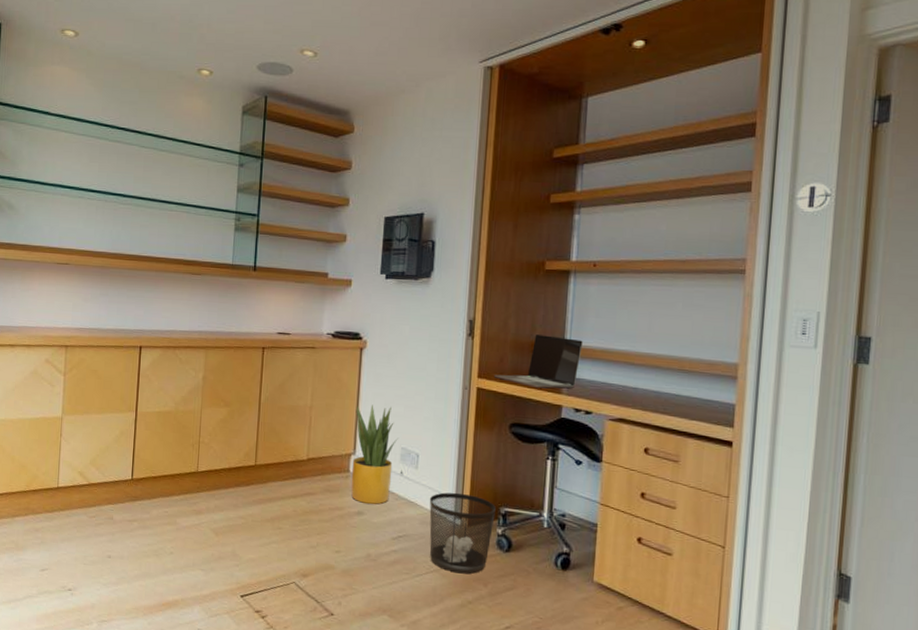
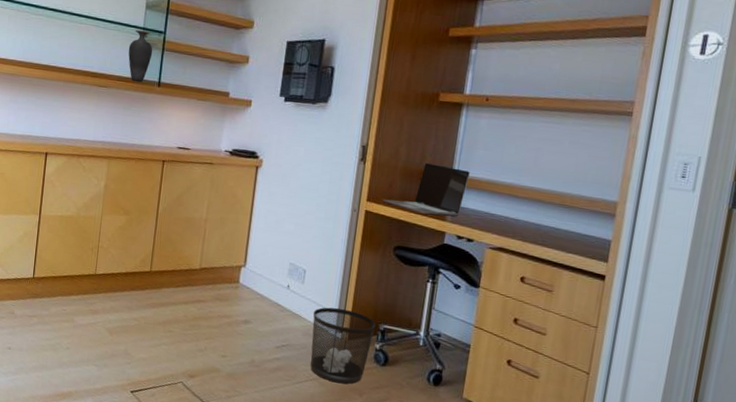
vase: none [221,213,247,268] -> present [128,29,153,83]
planter: present [351,404,398,505] -> none [239,221,287,315]

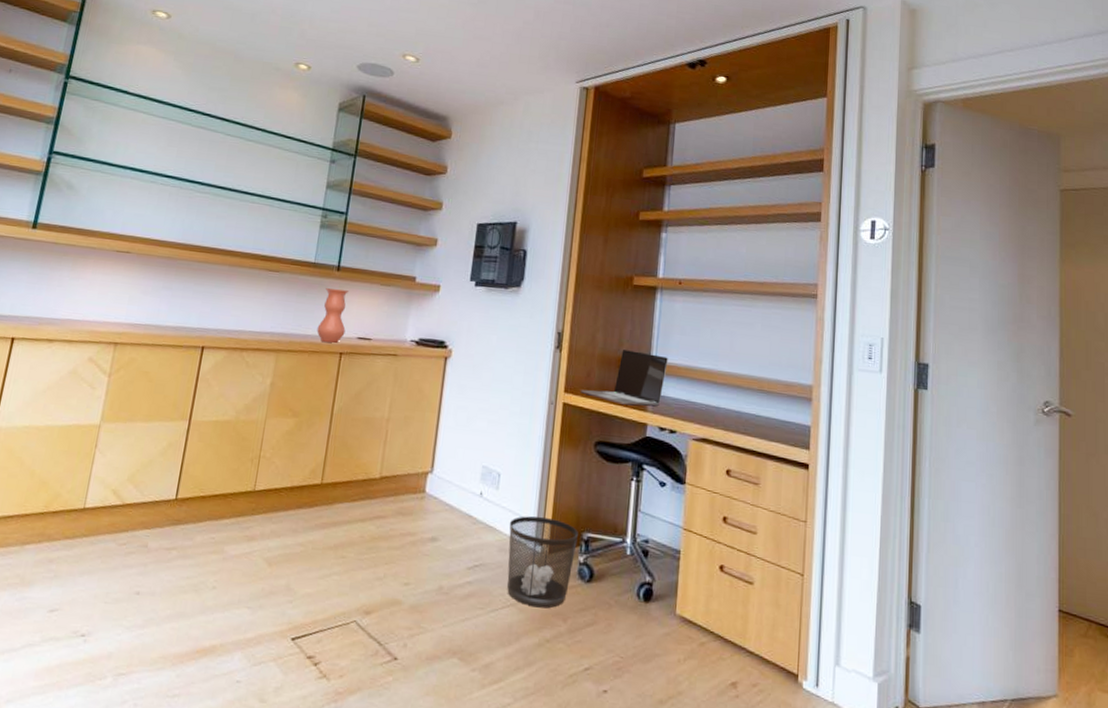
vase: present [128,29,153,83] -> none [304,210,333,267]
vase: none [142,102,170,152] -> present [317,288,350,344]

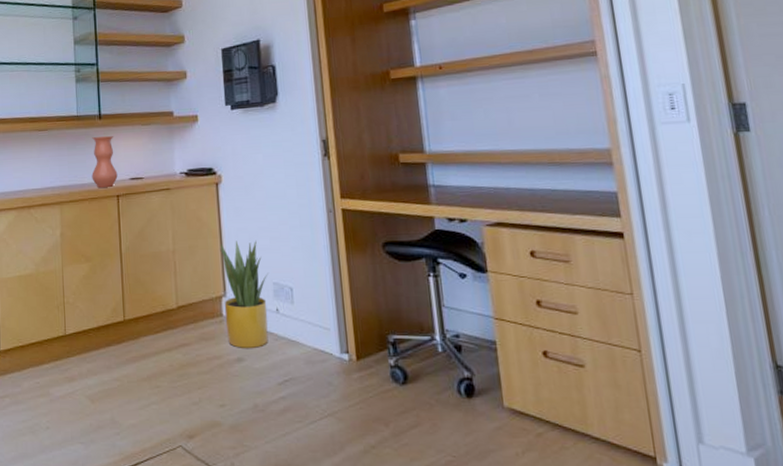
planter: none [425,418,480,529] -> present [220,240,269,348]
waste bin: present [507,516,578,608] -> none [310,324,384,415]
laptop: present [580,350,668,406] -> none [356,145,444,202]

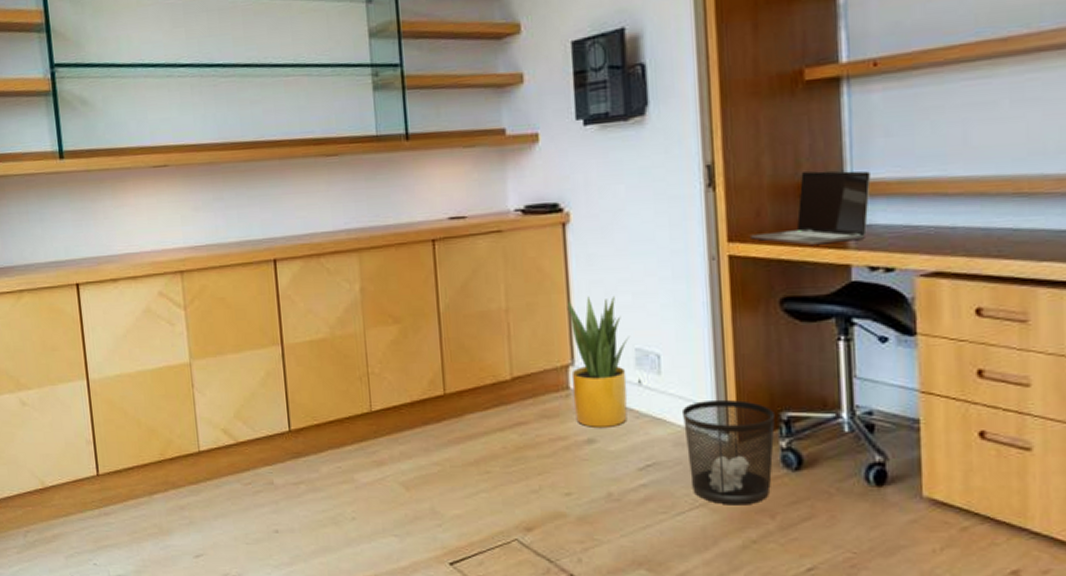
vase: present [92,136,118,189] -> none [397,162,433,231]
waste bin: none [310,324,384,415] -> present [681,399,775,505]
laptop: none [356,145,444,202] -> present [749,170,871,246]

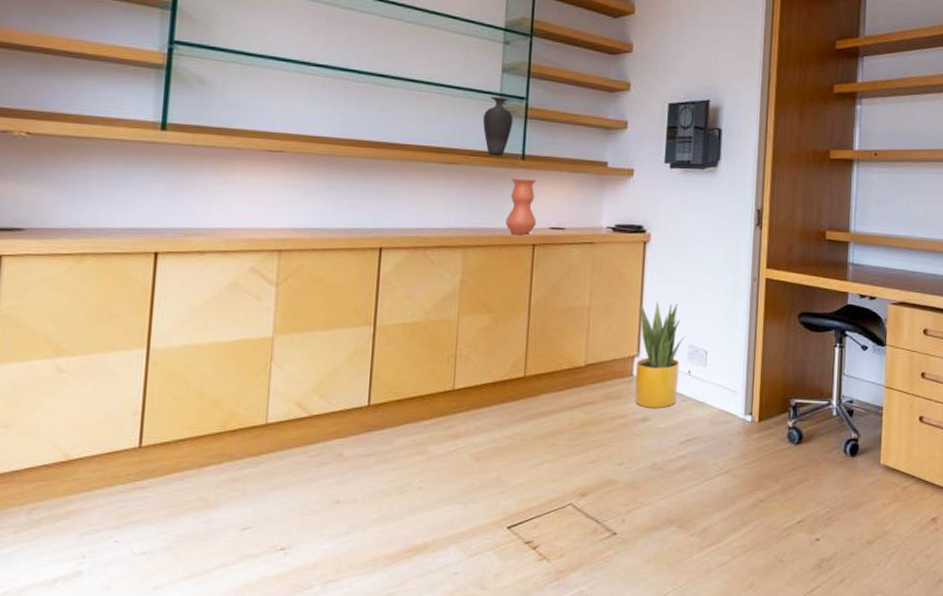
vase: none [356,67,391,140] -> present [482,96,514,157]
vase: none [397,162,433,231] -> present [505,179,538,236]
waste bin: present [681,399,775,505] -> none [718,388,786,472]
laptop: present [749,170,871,246] -> none [782,223,866,276]

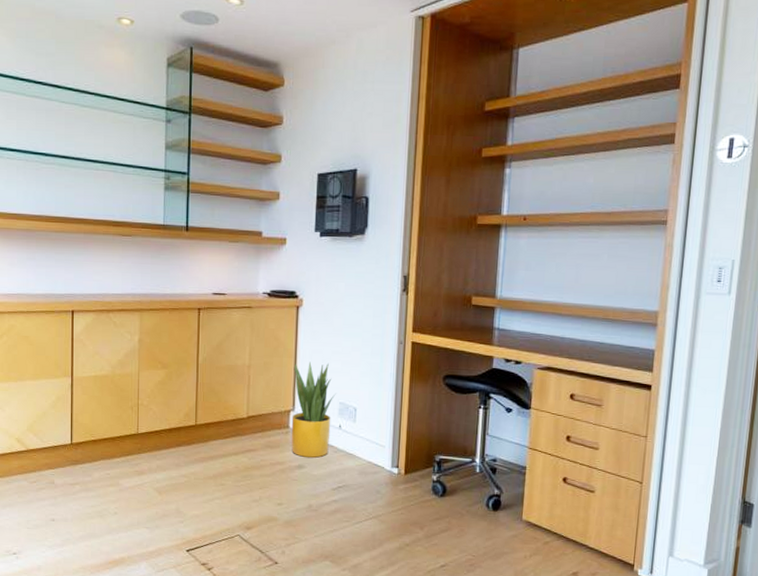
vase: present [482,96,514,157] -> none [150,172,177,228]
vase: present [505,179,538,236] -> none [174,249,201,300]

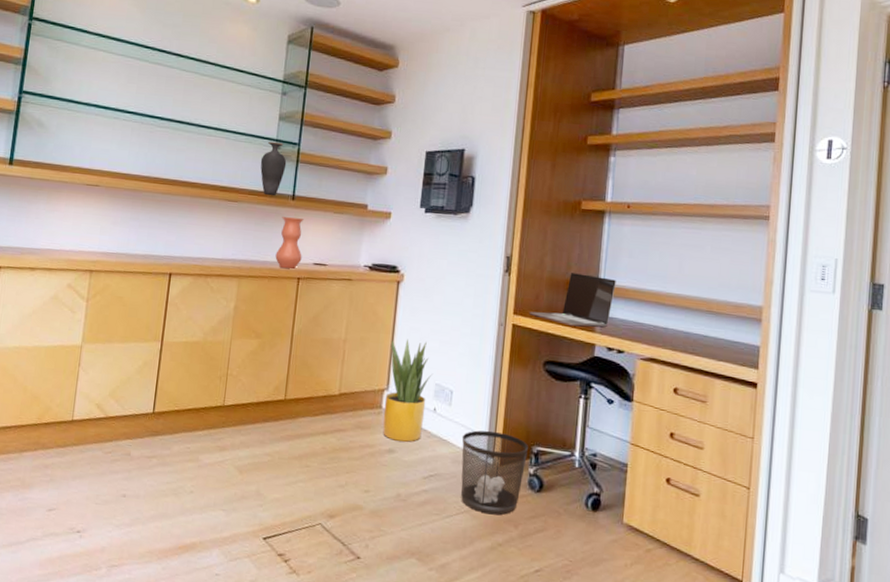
vase: none [150,172,177,228] -> present [260,141,287,196]
vase: none [174,249,201,300] -> present [275,217,305,270]
waste bin: none [367,443,431,519] -> present [461,430,528,515]
laptop: none [427,288,513,341] -> present [529,273,616,327]

